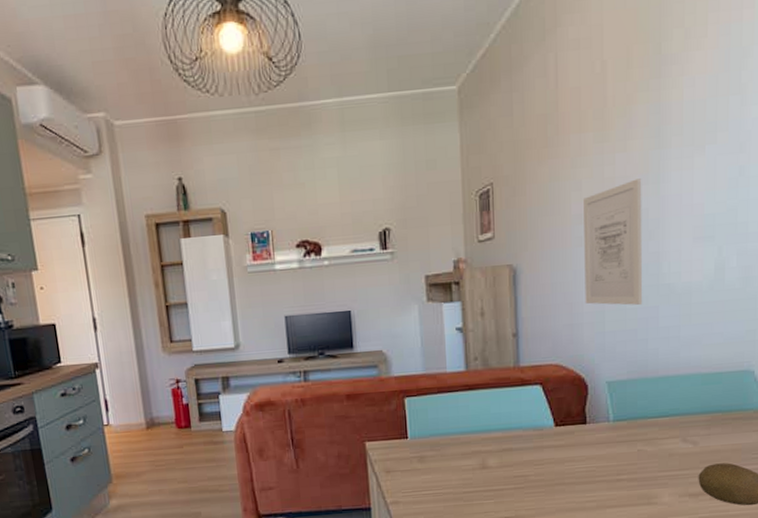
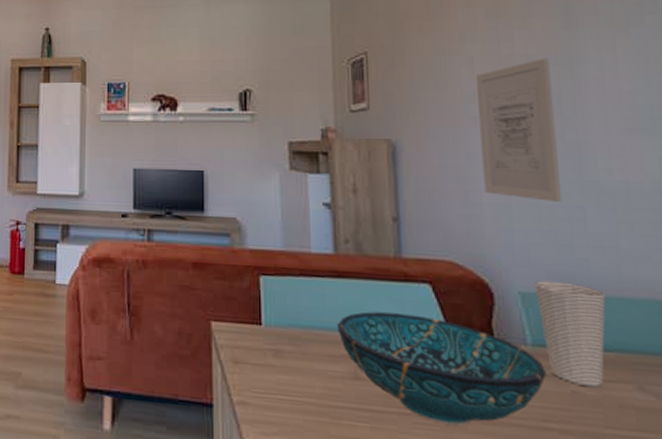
decorative bowl: none [468,411,622,491] -> present [336,311,546,426]
cup: none [617,369,667,446] -> present [534,280,606,388]

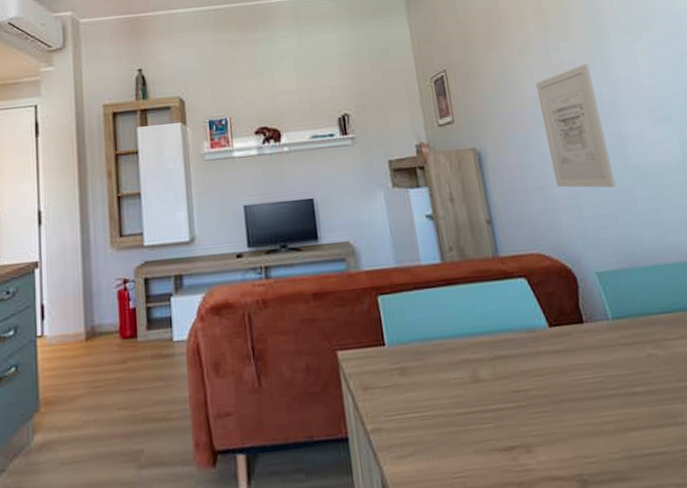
decorative bowl: present [336,311,546,426] -> none [452,309,627,409]
cup: present [534,280,606,388] -> none [605,257,670,348]

